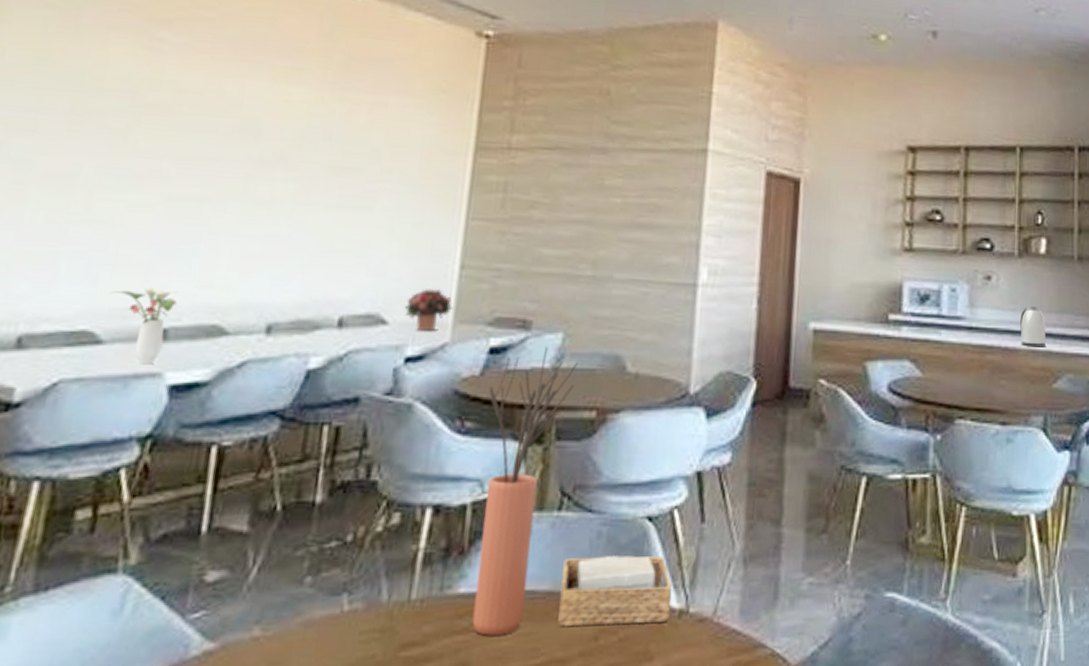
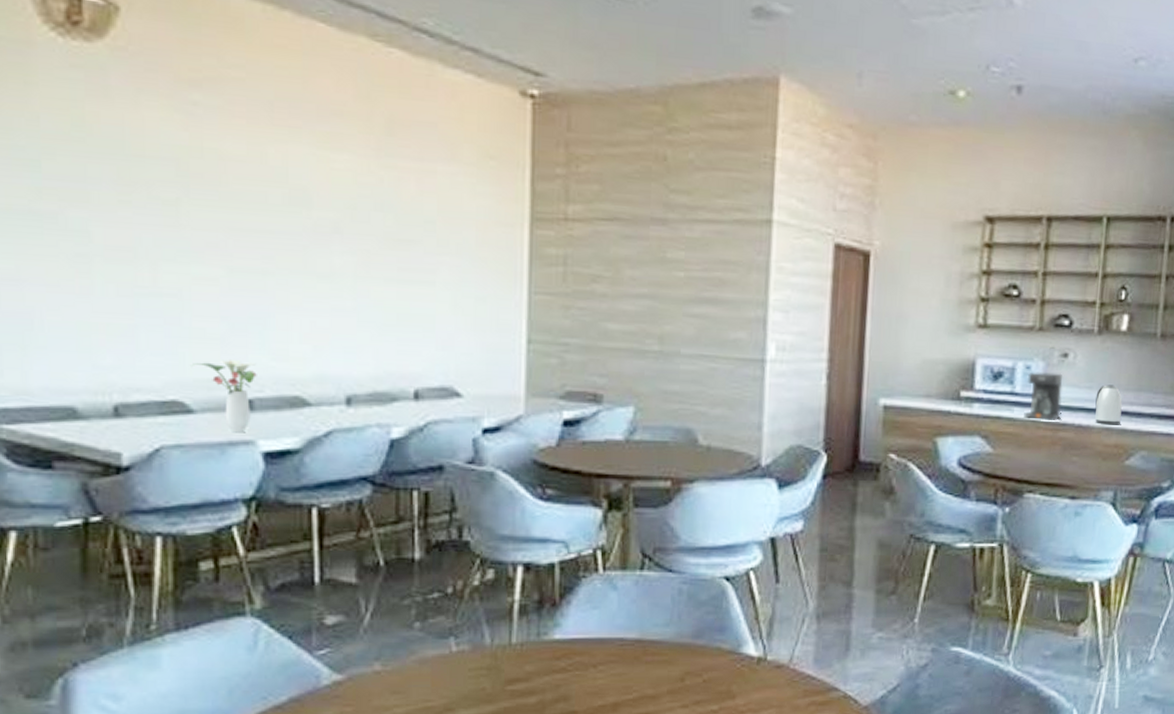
bouquet: present [404,289,454,332] -> none [476,363,525,404]
vase: present [472,346,579,636] -> none [565,419,651,675]
napkin holder: present [558,555,672,626] -> none [647,610,751,669]
coffee maker: none [951,294,988,344] -> present [1024,372,1063,421]

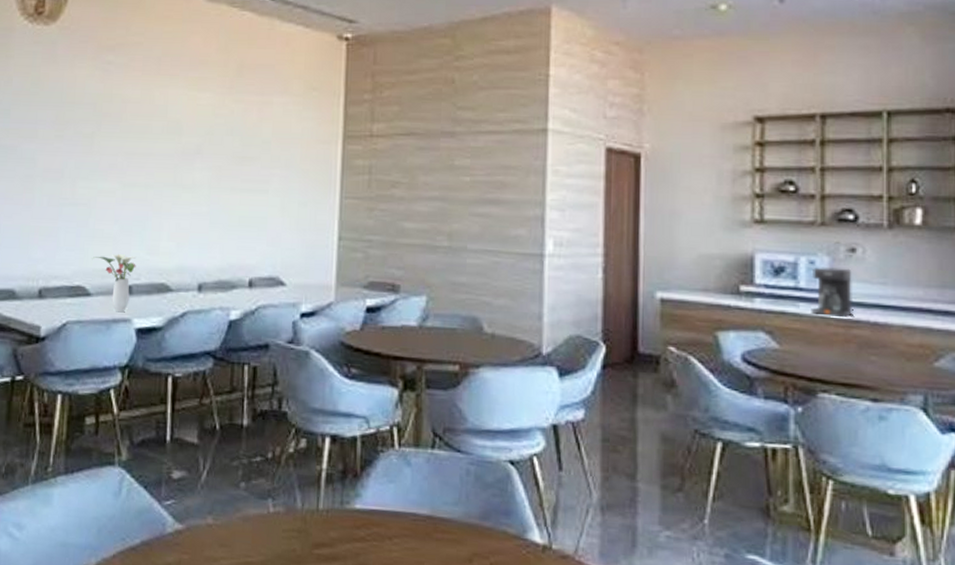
kettle: present [1095,385,1122,425] -> none [892,280,924,324]

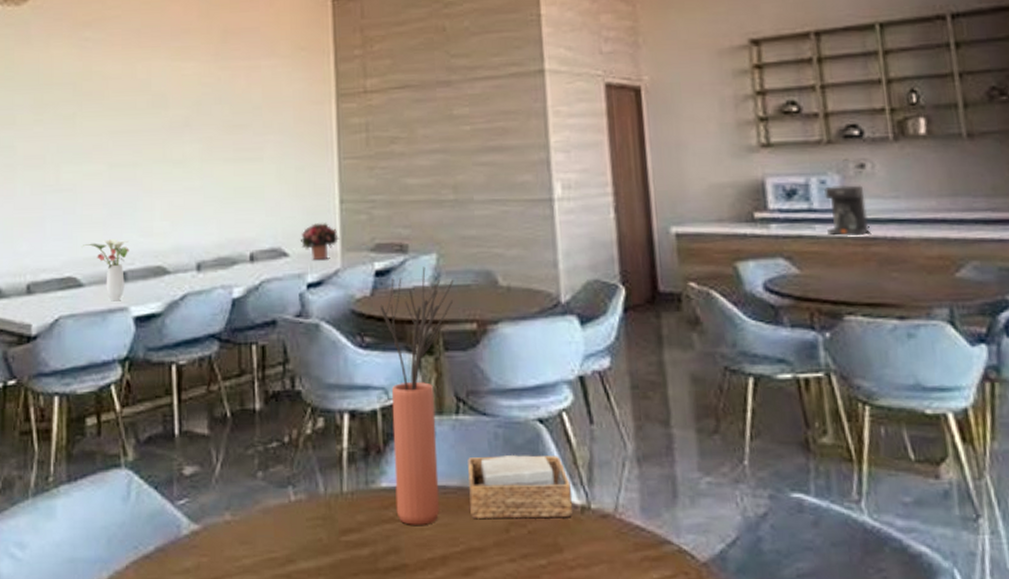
bouquet: none [297,257,335,292] -> present [300,223,340,261]
vase: none [367,307,441,547] -> present [379,266,454,525]
napkin holder: none [437,490,536,555] -> present [468,455,573,519]

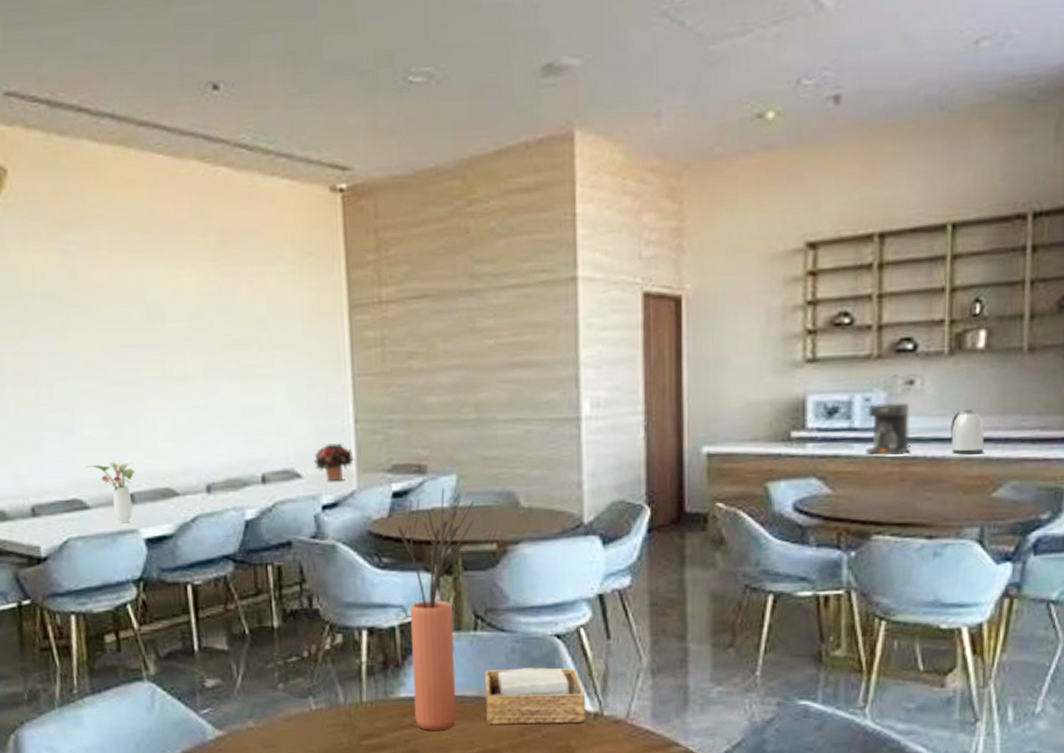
kettle: none [905,192,940,236] -> present [951,410,984,455]

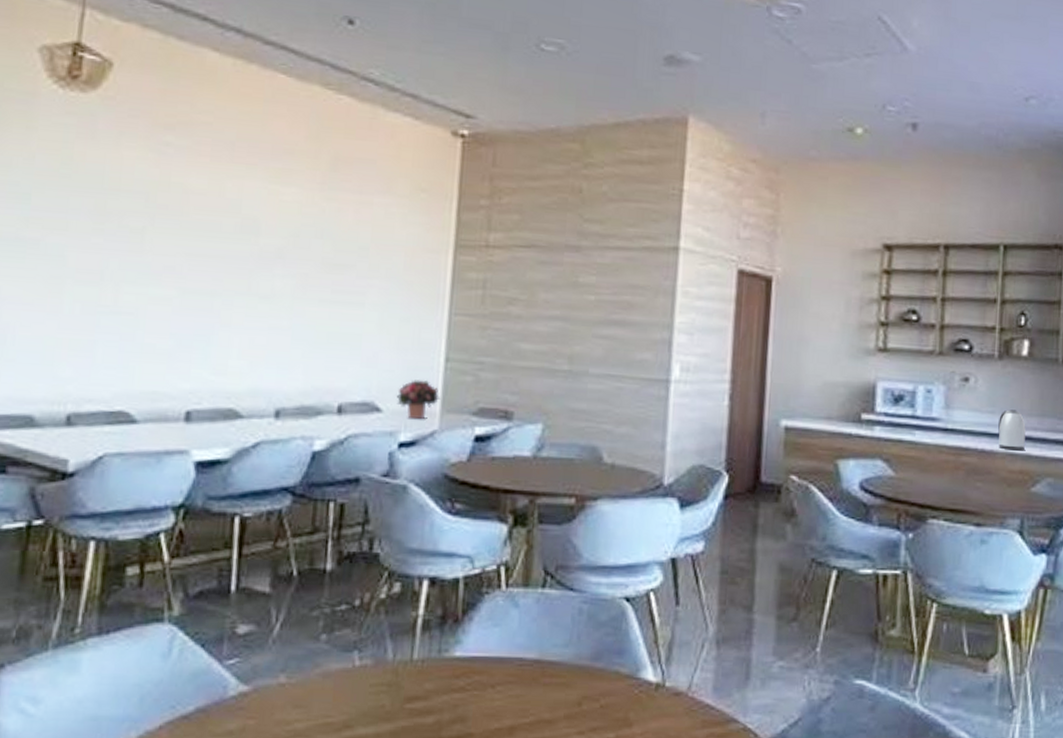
flower arrangement: present [84,461,135,524] -> none [139,373,197,443]
vase: present [397,487,474,731] -> none [467,436,558,696]
napkin holder: present [485,667,586,724] -> none [544,631,649,695]
coffee maker: present [866,402,910,456] -> none [925,395,965,446]

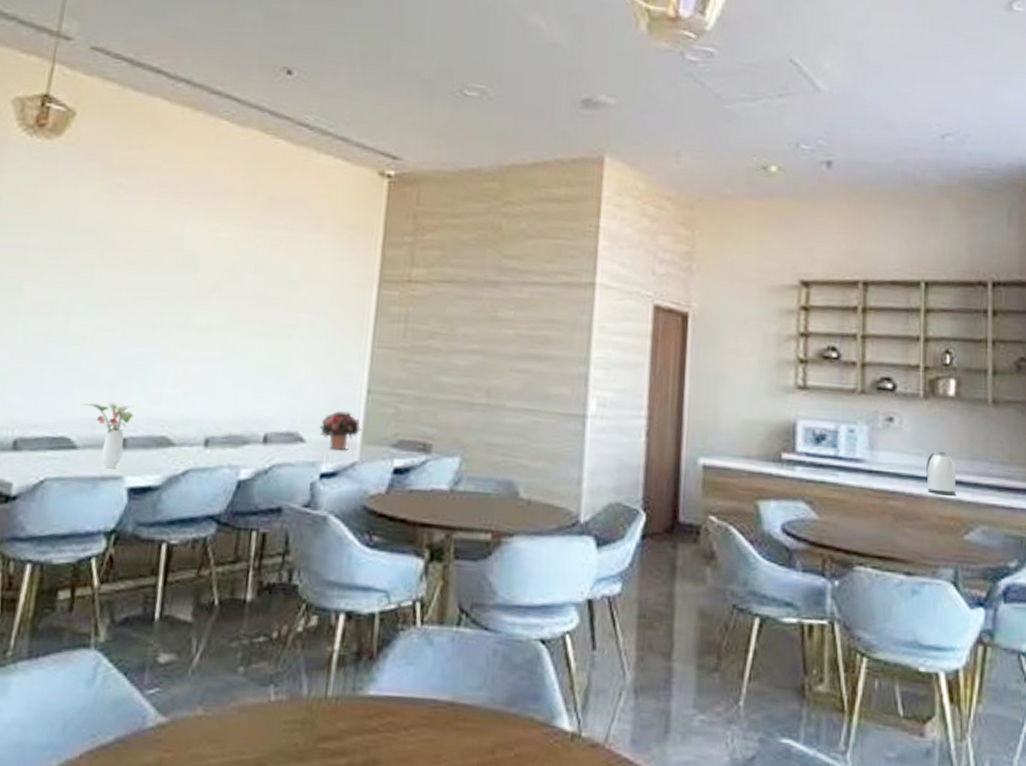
flower arrangement: none [139,373,197,443] -> present [81,401,134,469]

